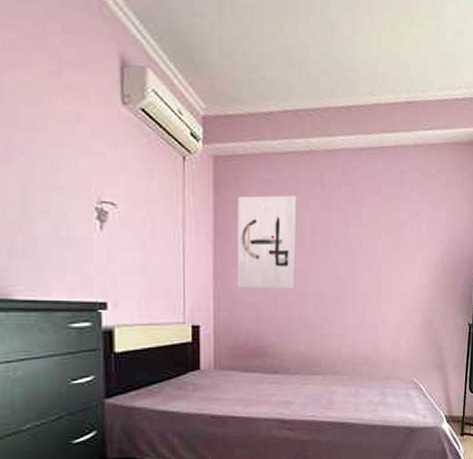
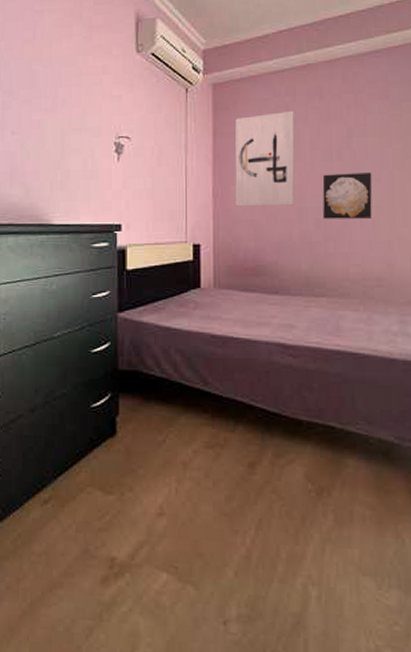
wall art: none [321,261,364,304] -> present [322,173,373,219]

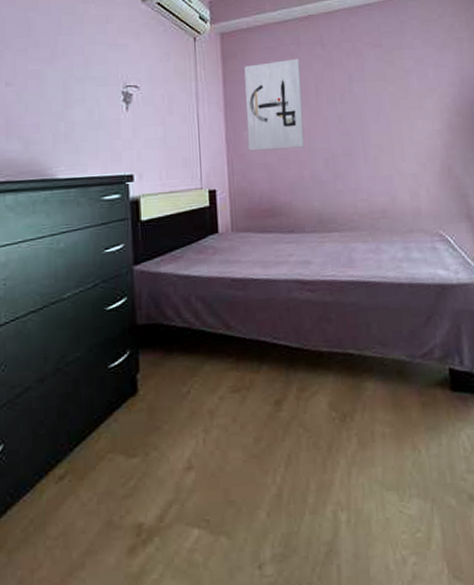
wall art: present [322,173,373,219] -> none [328,114,375,159]

